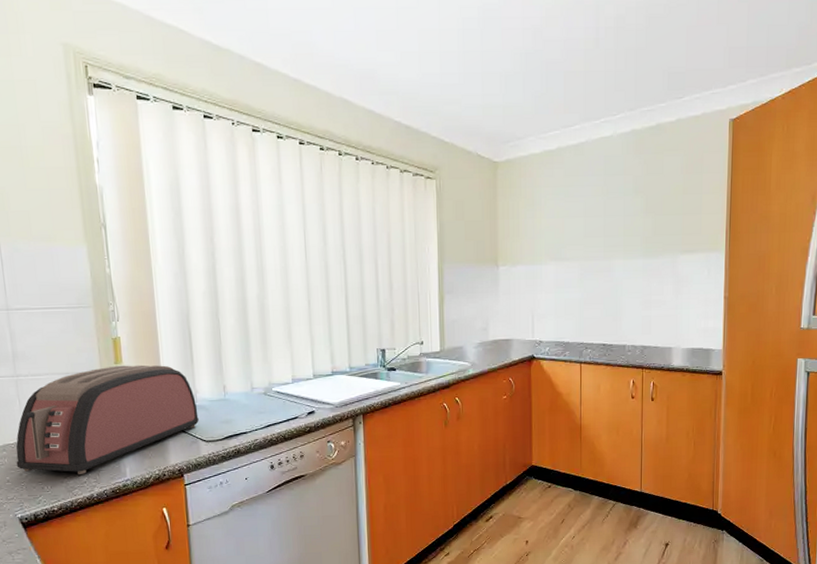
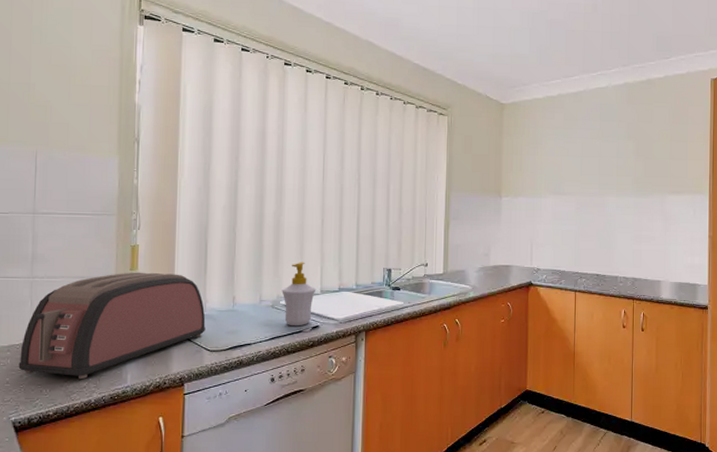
soap bottle: none [273,346,309,413] -> present [282,262,316,327]

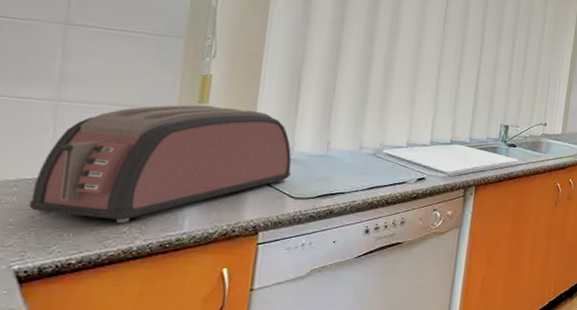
soap bottle: present [282,262,316,327] -> none [386,110,426,177]

